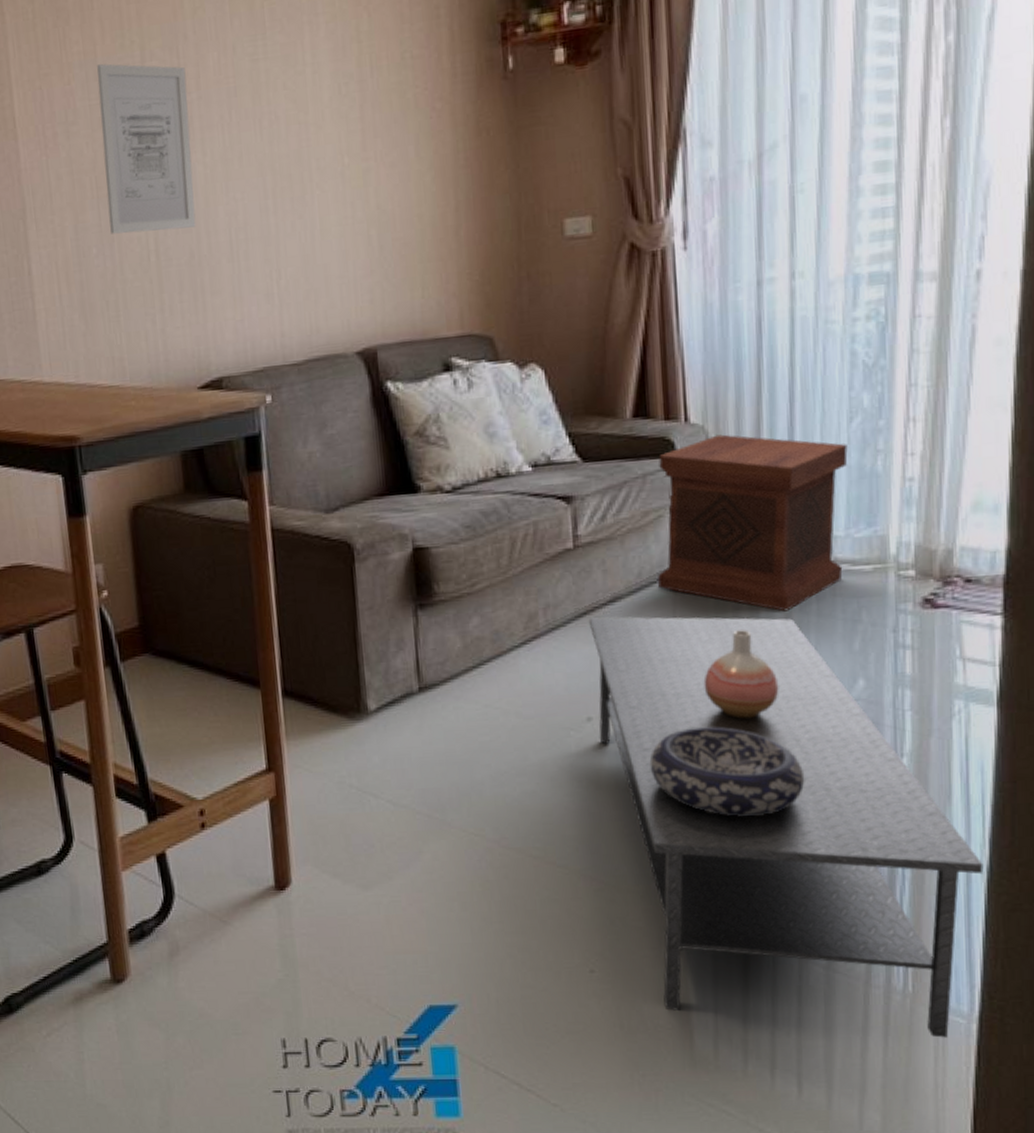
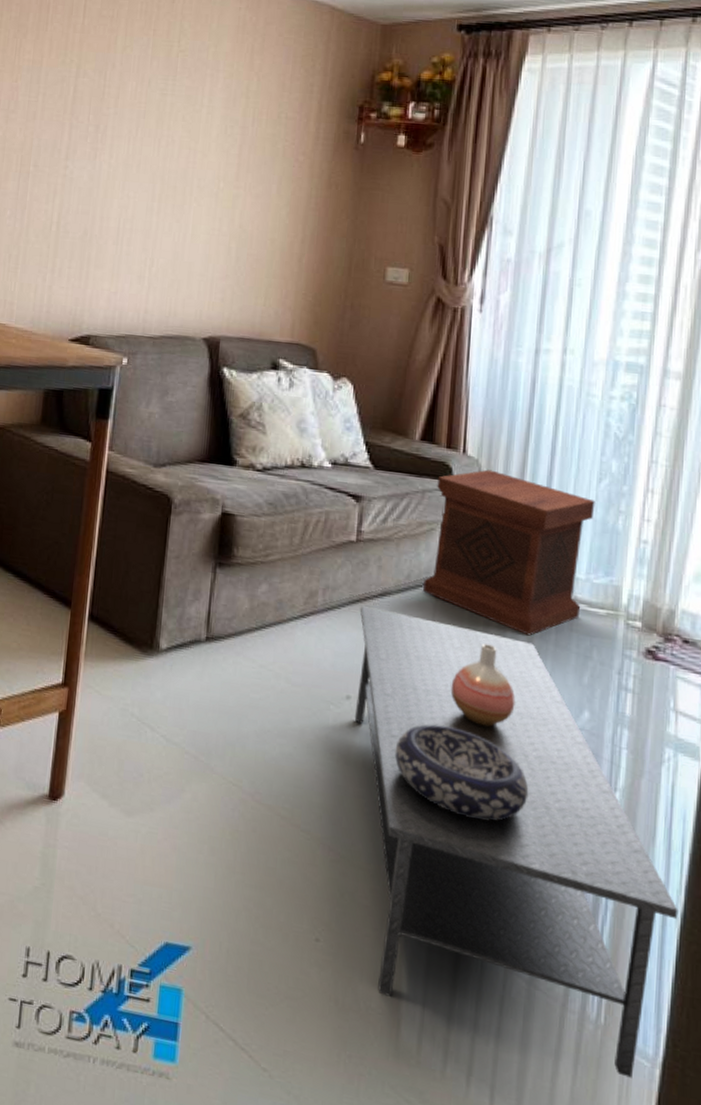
wall art: present [97,63,196,234] -> none [25,71,109,211]

